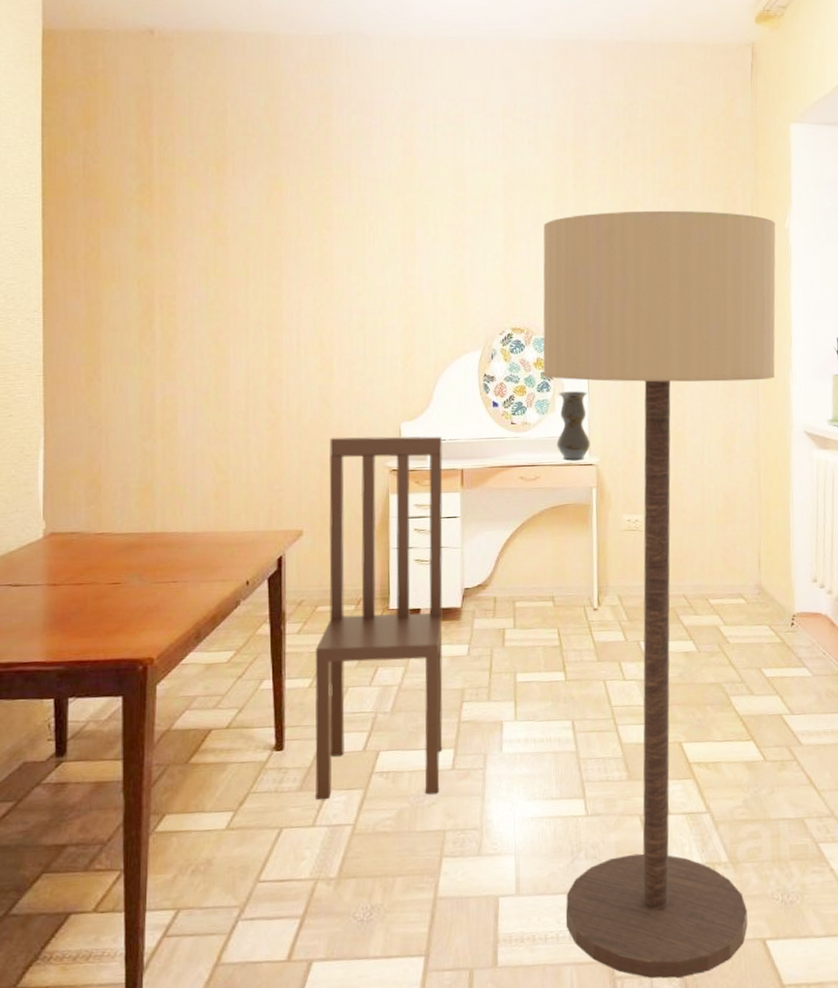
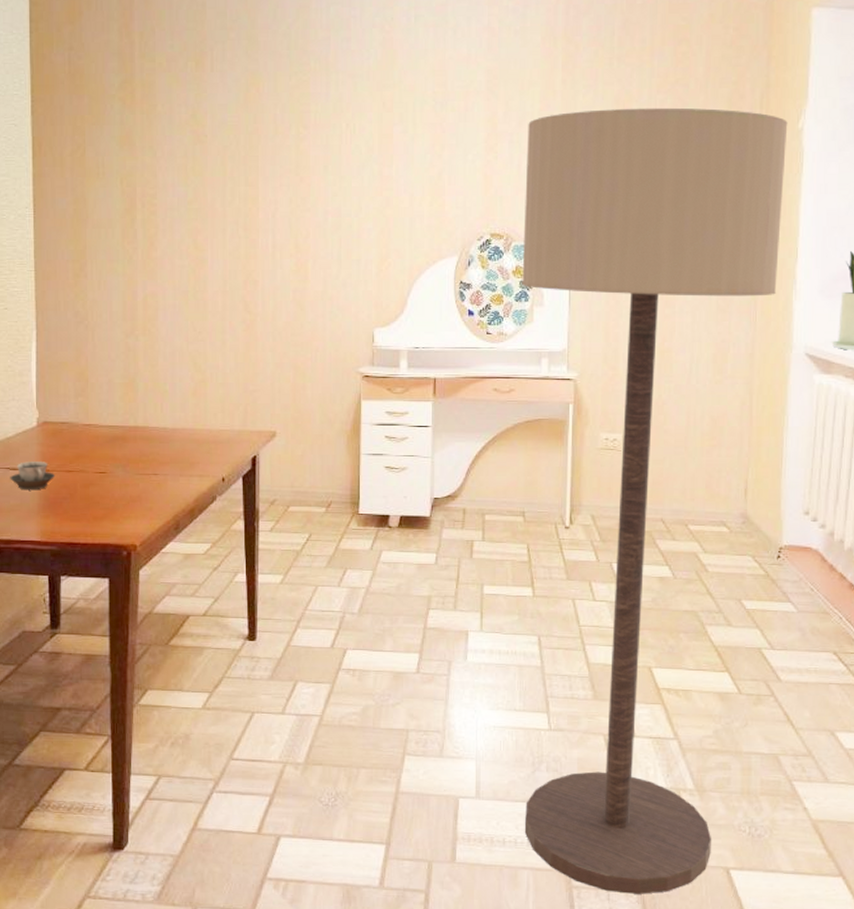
cup: none [12,575,64,607] -> present [10,461,56,489]
chair: present [315,436,443,799] -> none [285,341,415,695]
vase: present [556,391,591,461] -> none [533,302,570,375]

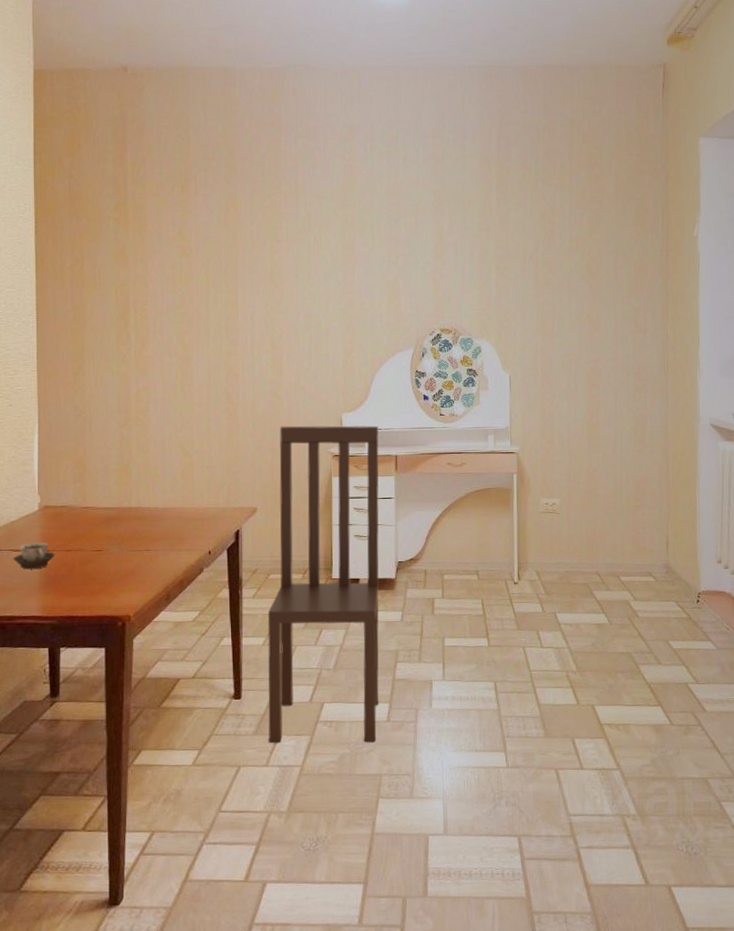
chair: none [285,341,415,695] -> present [267,425,379,743]
floor lamp: present [522,107,788,894] -> none [468,220,685,916]

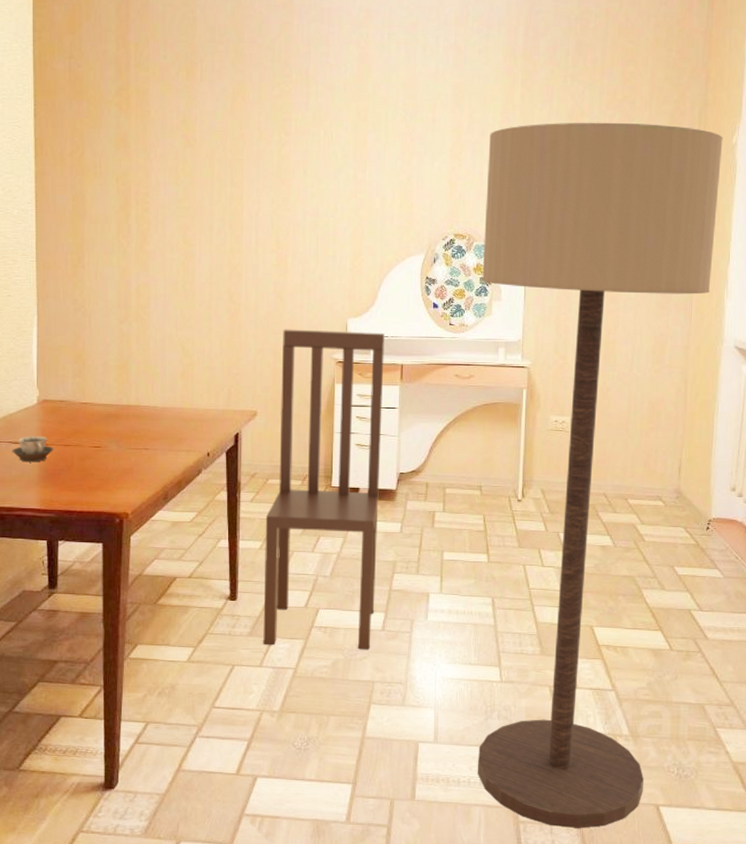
floor lamp: none [468,220,685,916] -> present [478,122,723,828]

